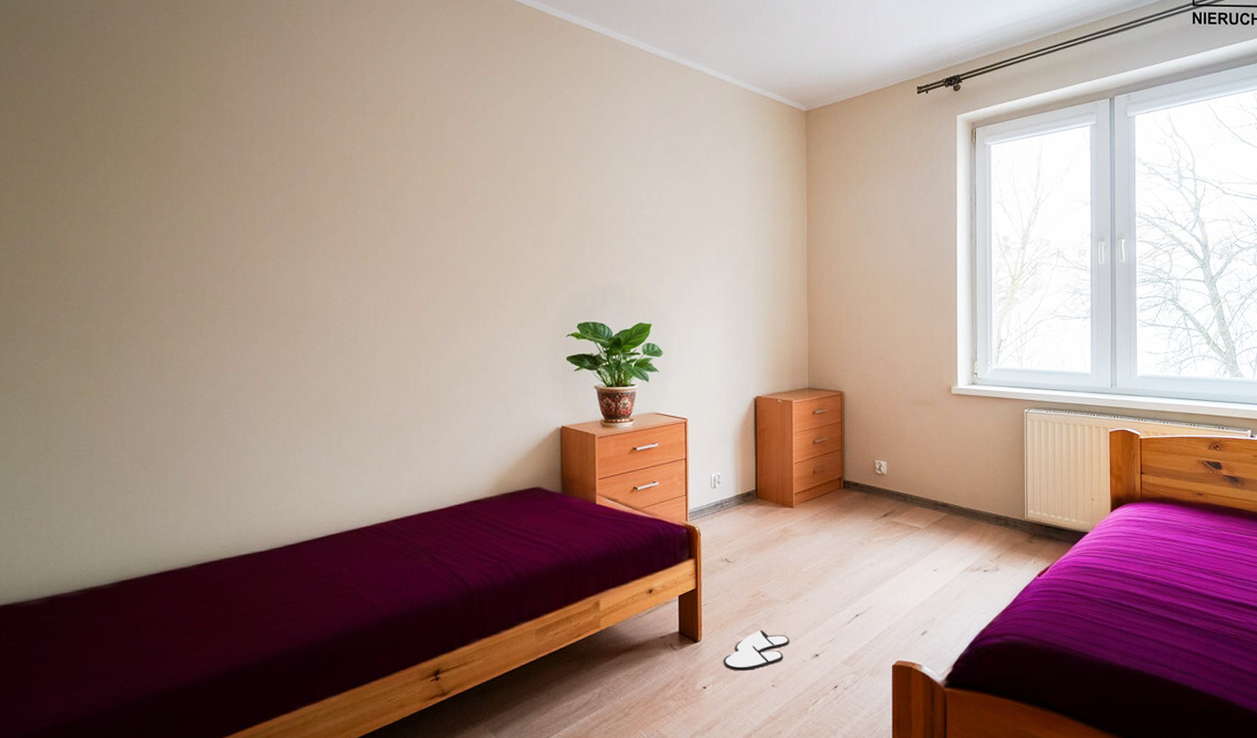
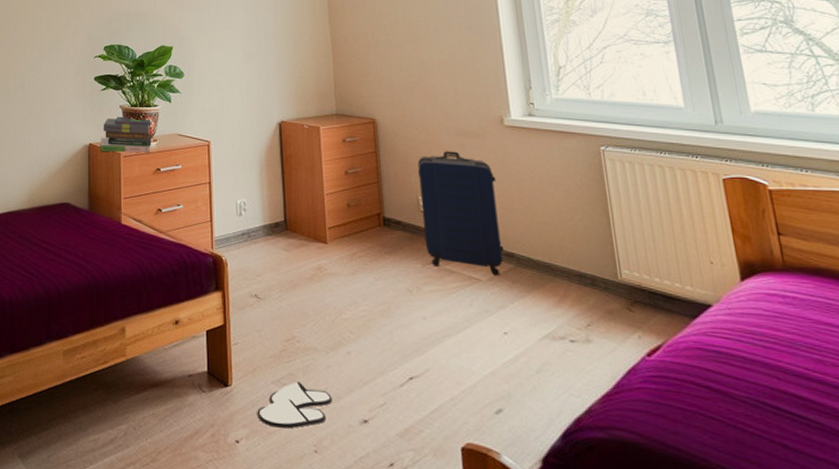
books: none [574,397,628,434] -> present [100,116,152,153]
suitcase: none [877,418,941,523] -> present [417,151,504,275]

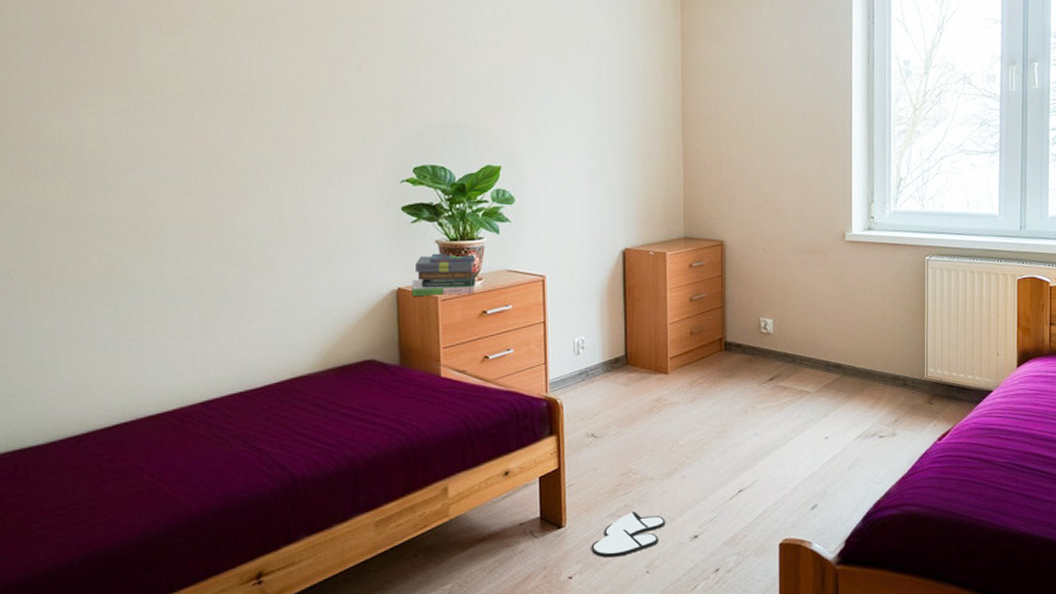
suitcase: present [417,151,504,275] -> none [762,270,833,386]

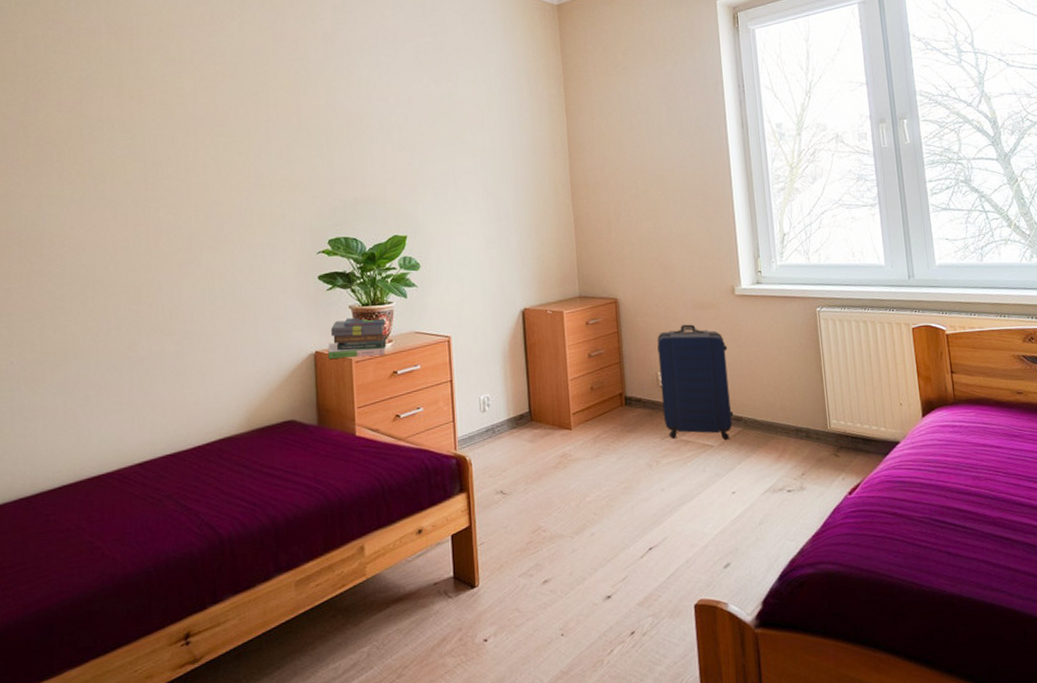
slippers: present [591,511,665,558] -> none [504,570,577,619]
suitcase: none [762,270,833,386] -> present [657,324,734,440]

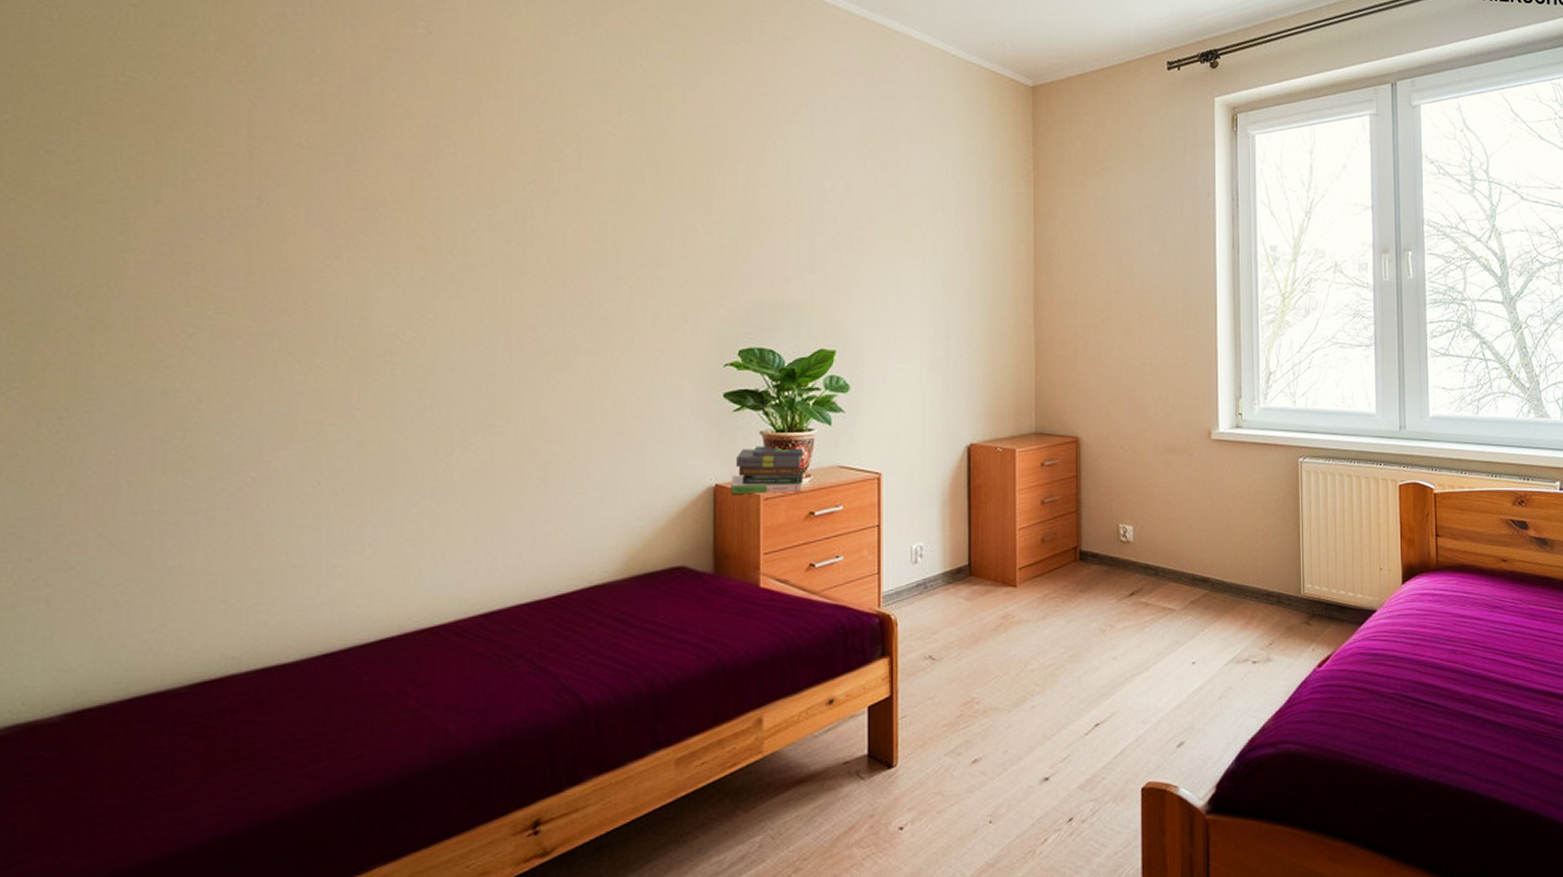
suitcase: present [657,324,734,440] -> none [1121,470,1200,603]

